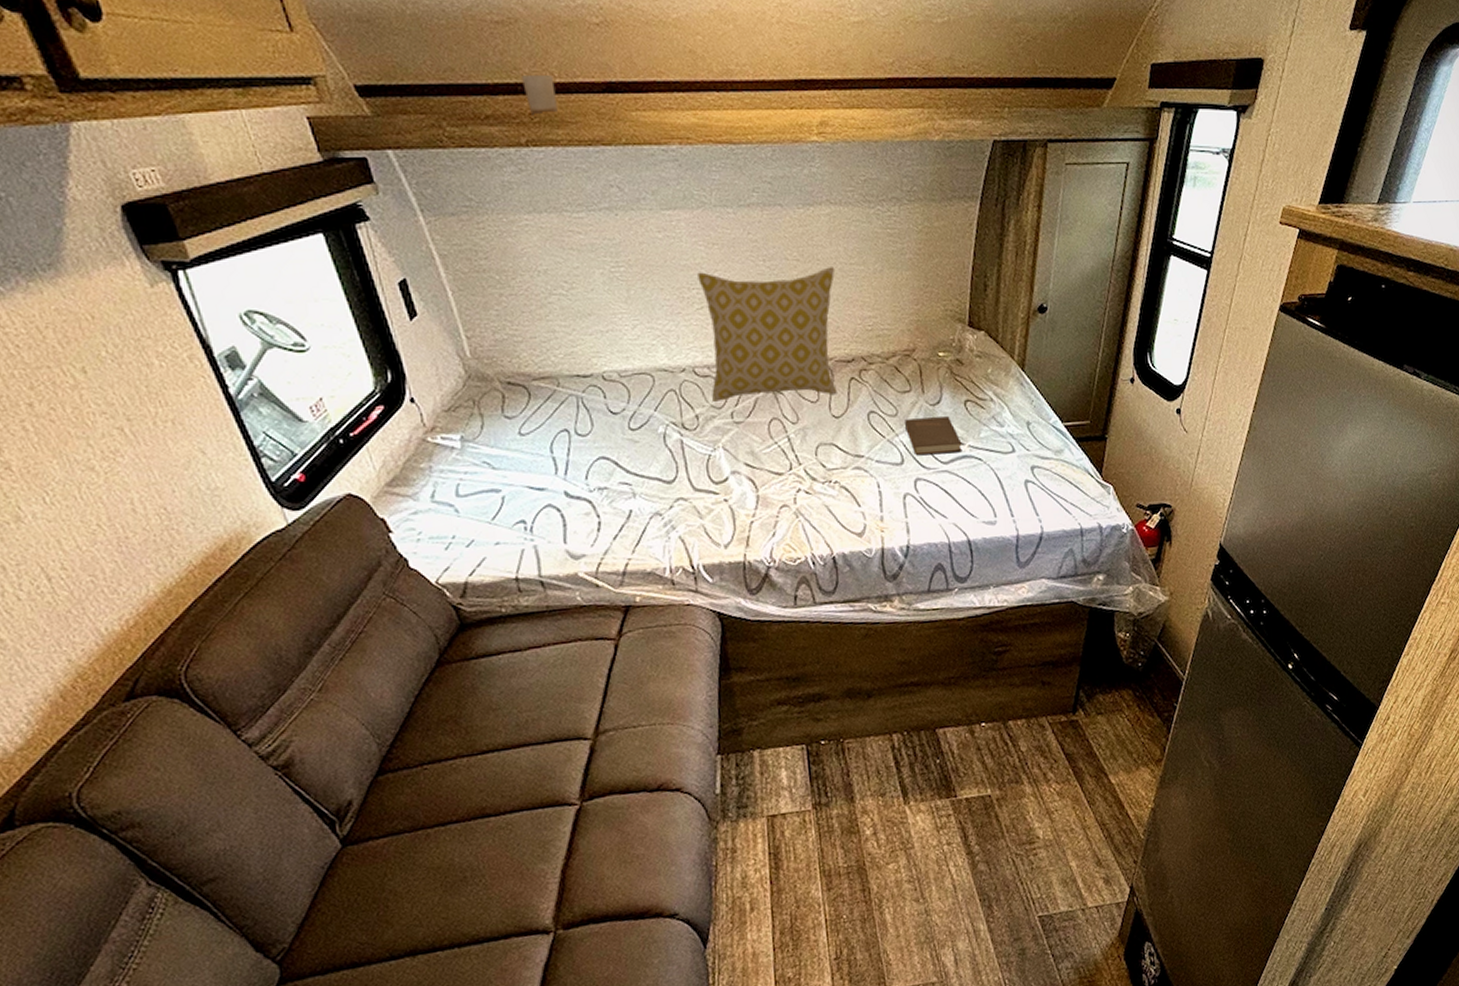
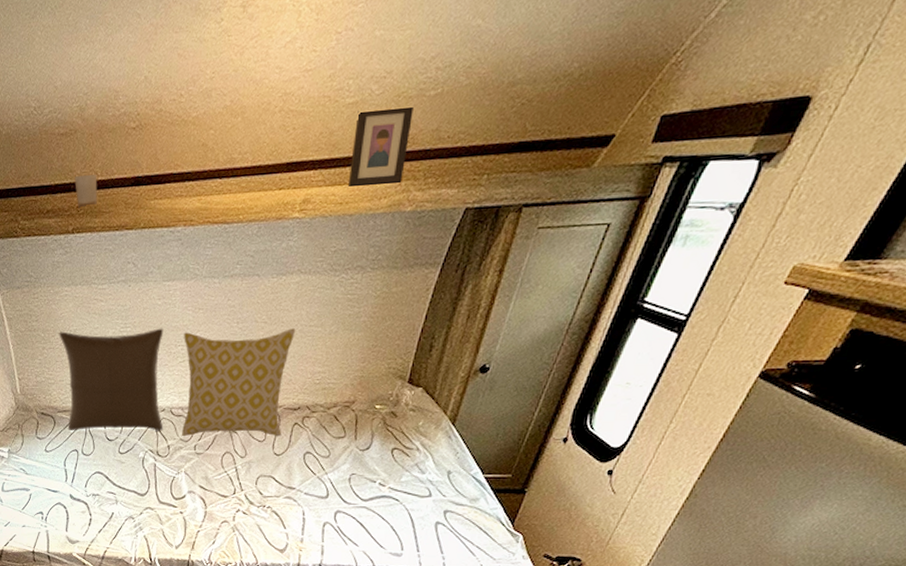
pillow: none [522,267,687,404] -> present [59,328,164,431]
picture frame: none [865,30,925,113] -> present [347,107,413,189]
book: present [904,416,963,456] -> none [334,461,383,493]

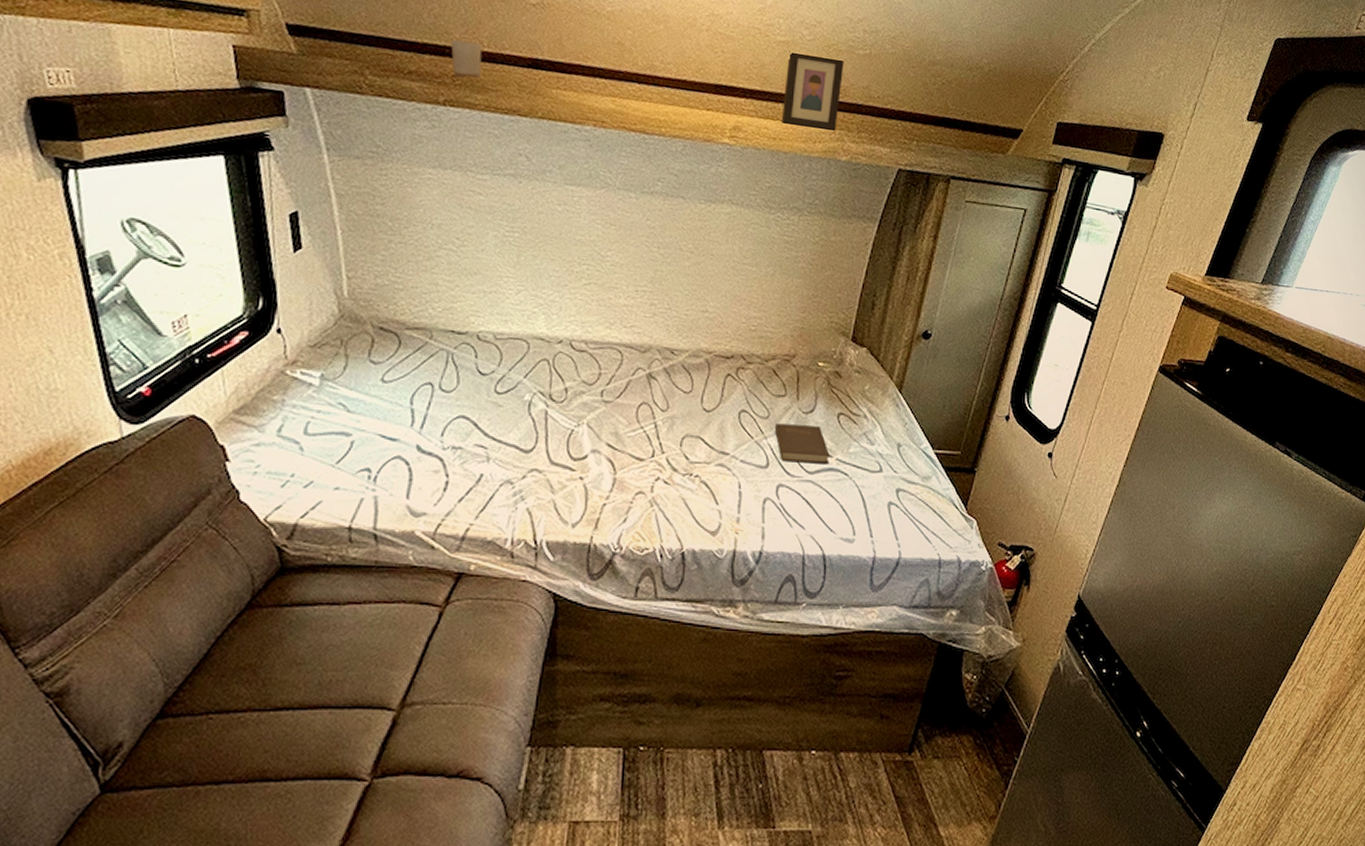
pillow: present [59,328,164,431] -> none [415,223,564,368]
pillow: present [182,328,296,437] -> none [585,249,728,388]
book: none [334,461,383,493] -> present [774,423,830,465]

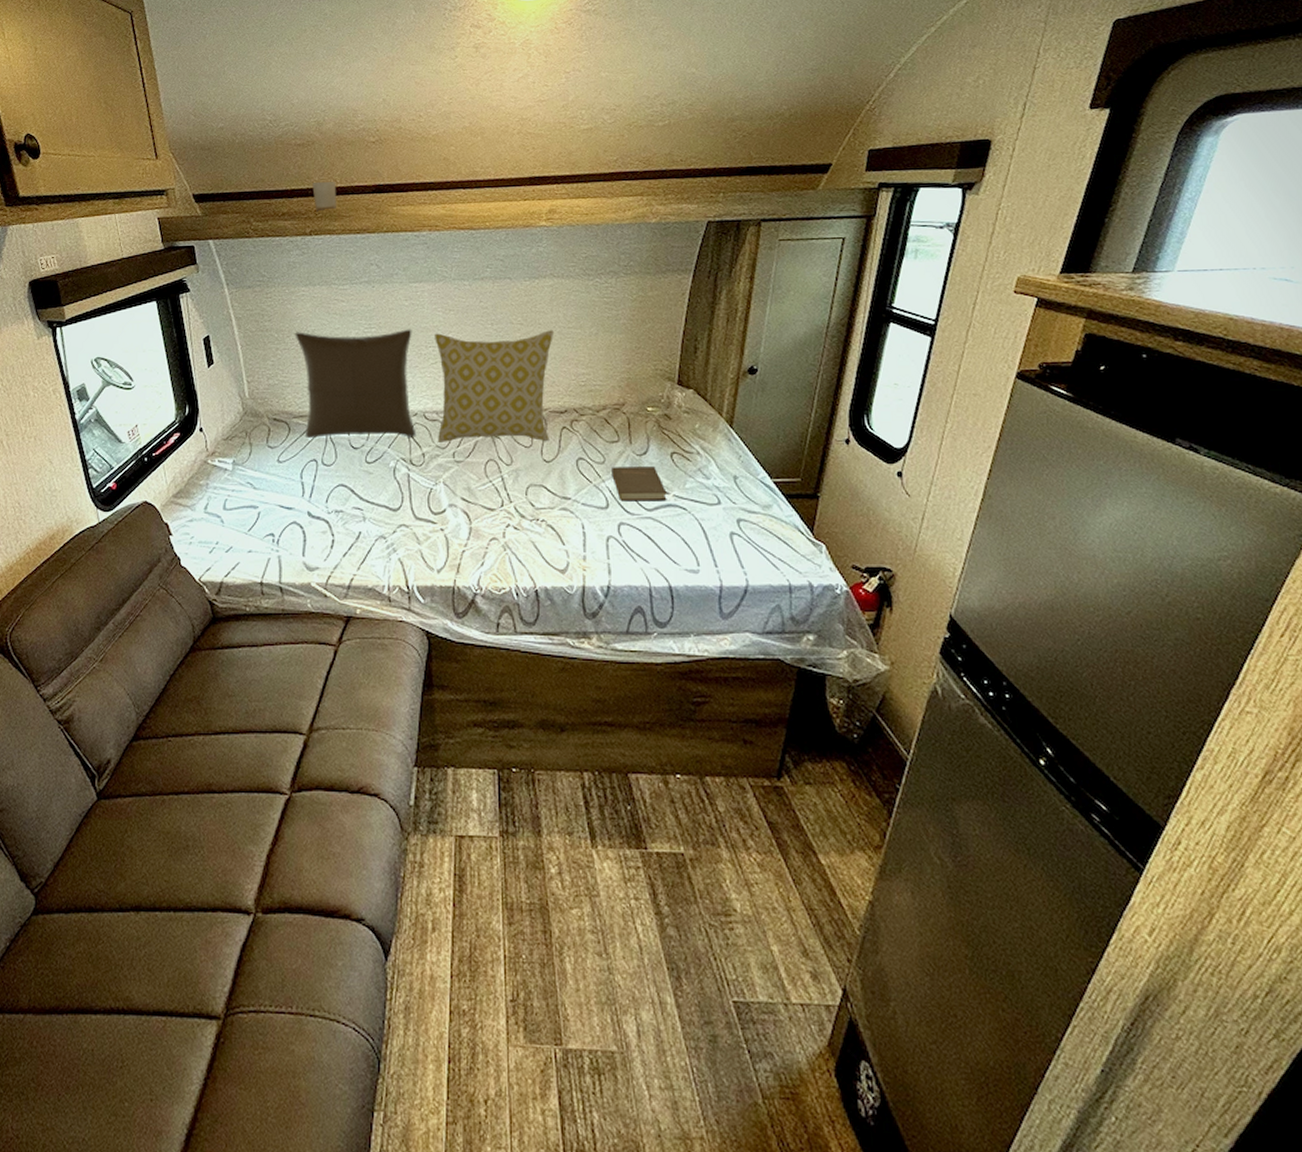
pillow: none [415,223,564,368] -> present [295,329,416,438]
pillow: none [585,249,728,388] -> present [435,330,555,444]
picture frame: present [780,50,844,133] -> none [591,135,646,202]

